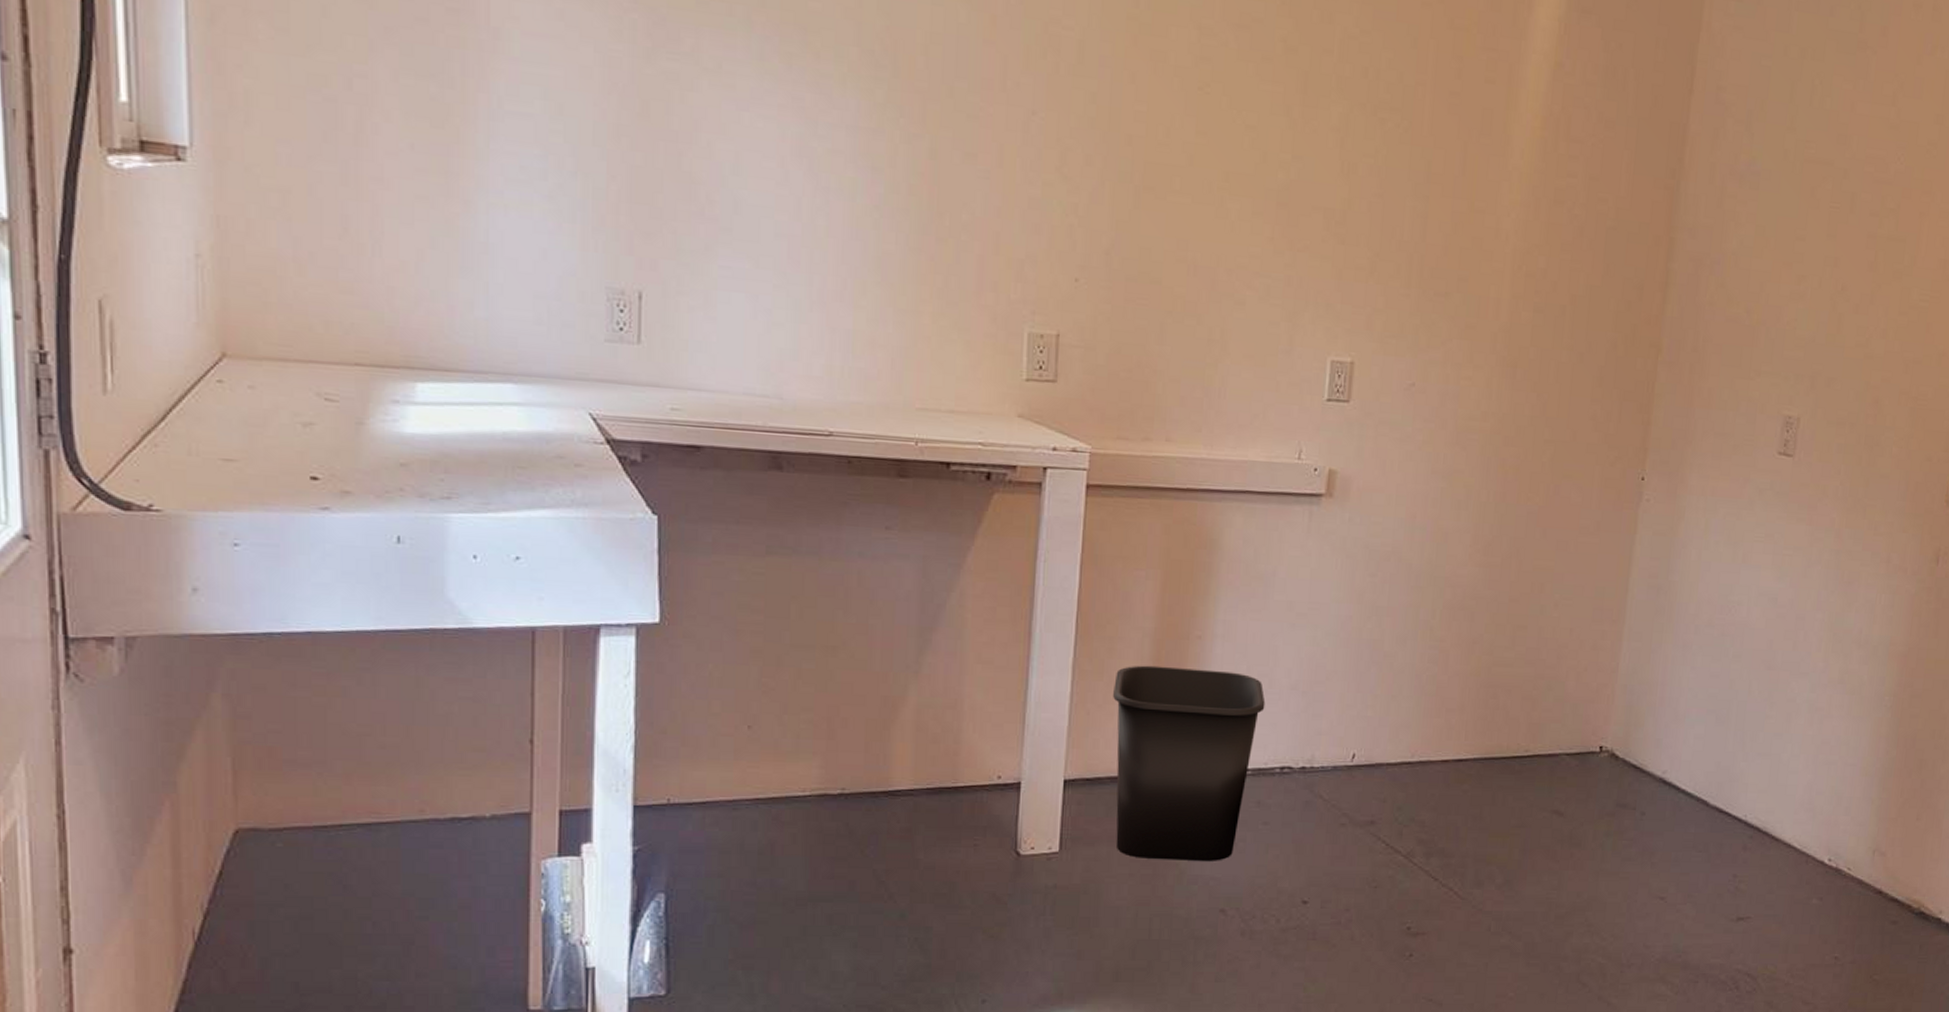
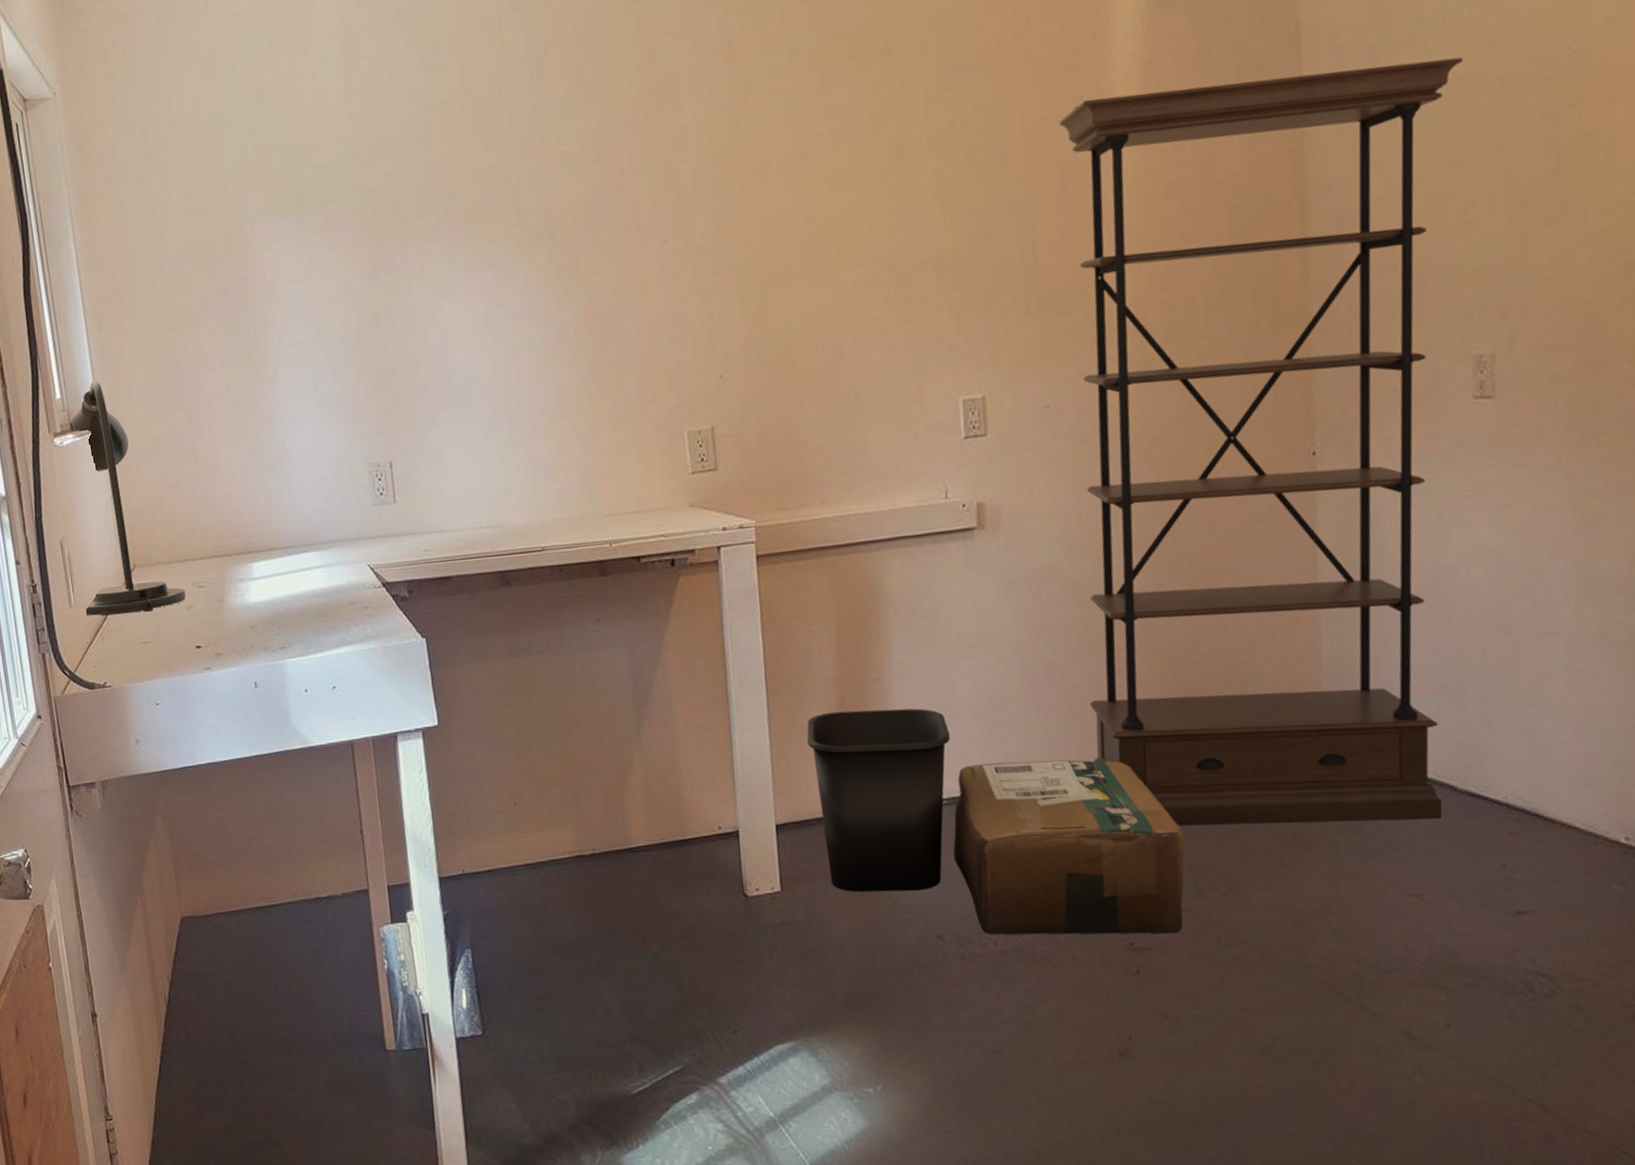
desk lamp: none [131,90,303,420] -> present [67,380,186,616]
cardboard box: none [1250,737,1474,921] -> present [953,760,1185,935]
bookshelf: none [1401,85,1819,830] -> present [1059,57,1464,826]

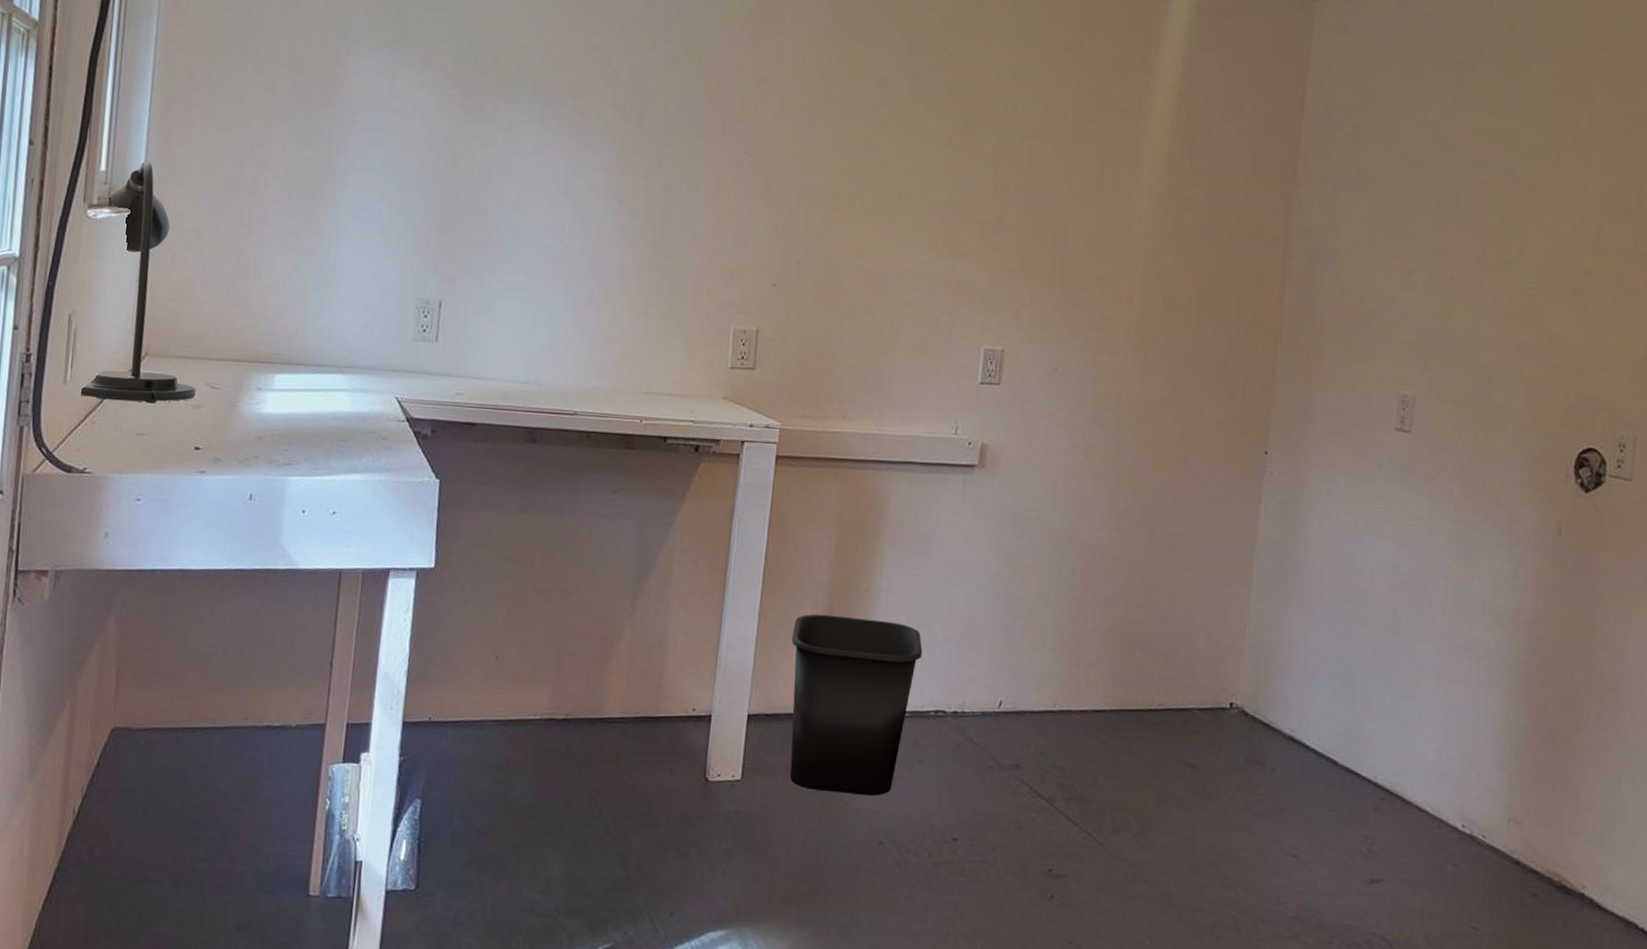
cardboard box: present [953,760,1185,935] -> none [907,683,1111,865]
bookshelf: present [1059,57,1464,826] -> none [1044,113,1424,789]

